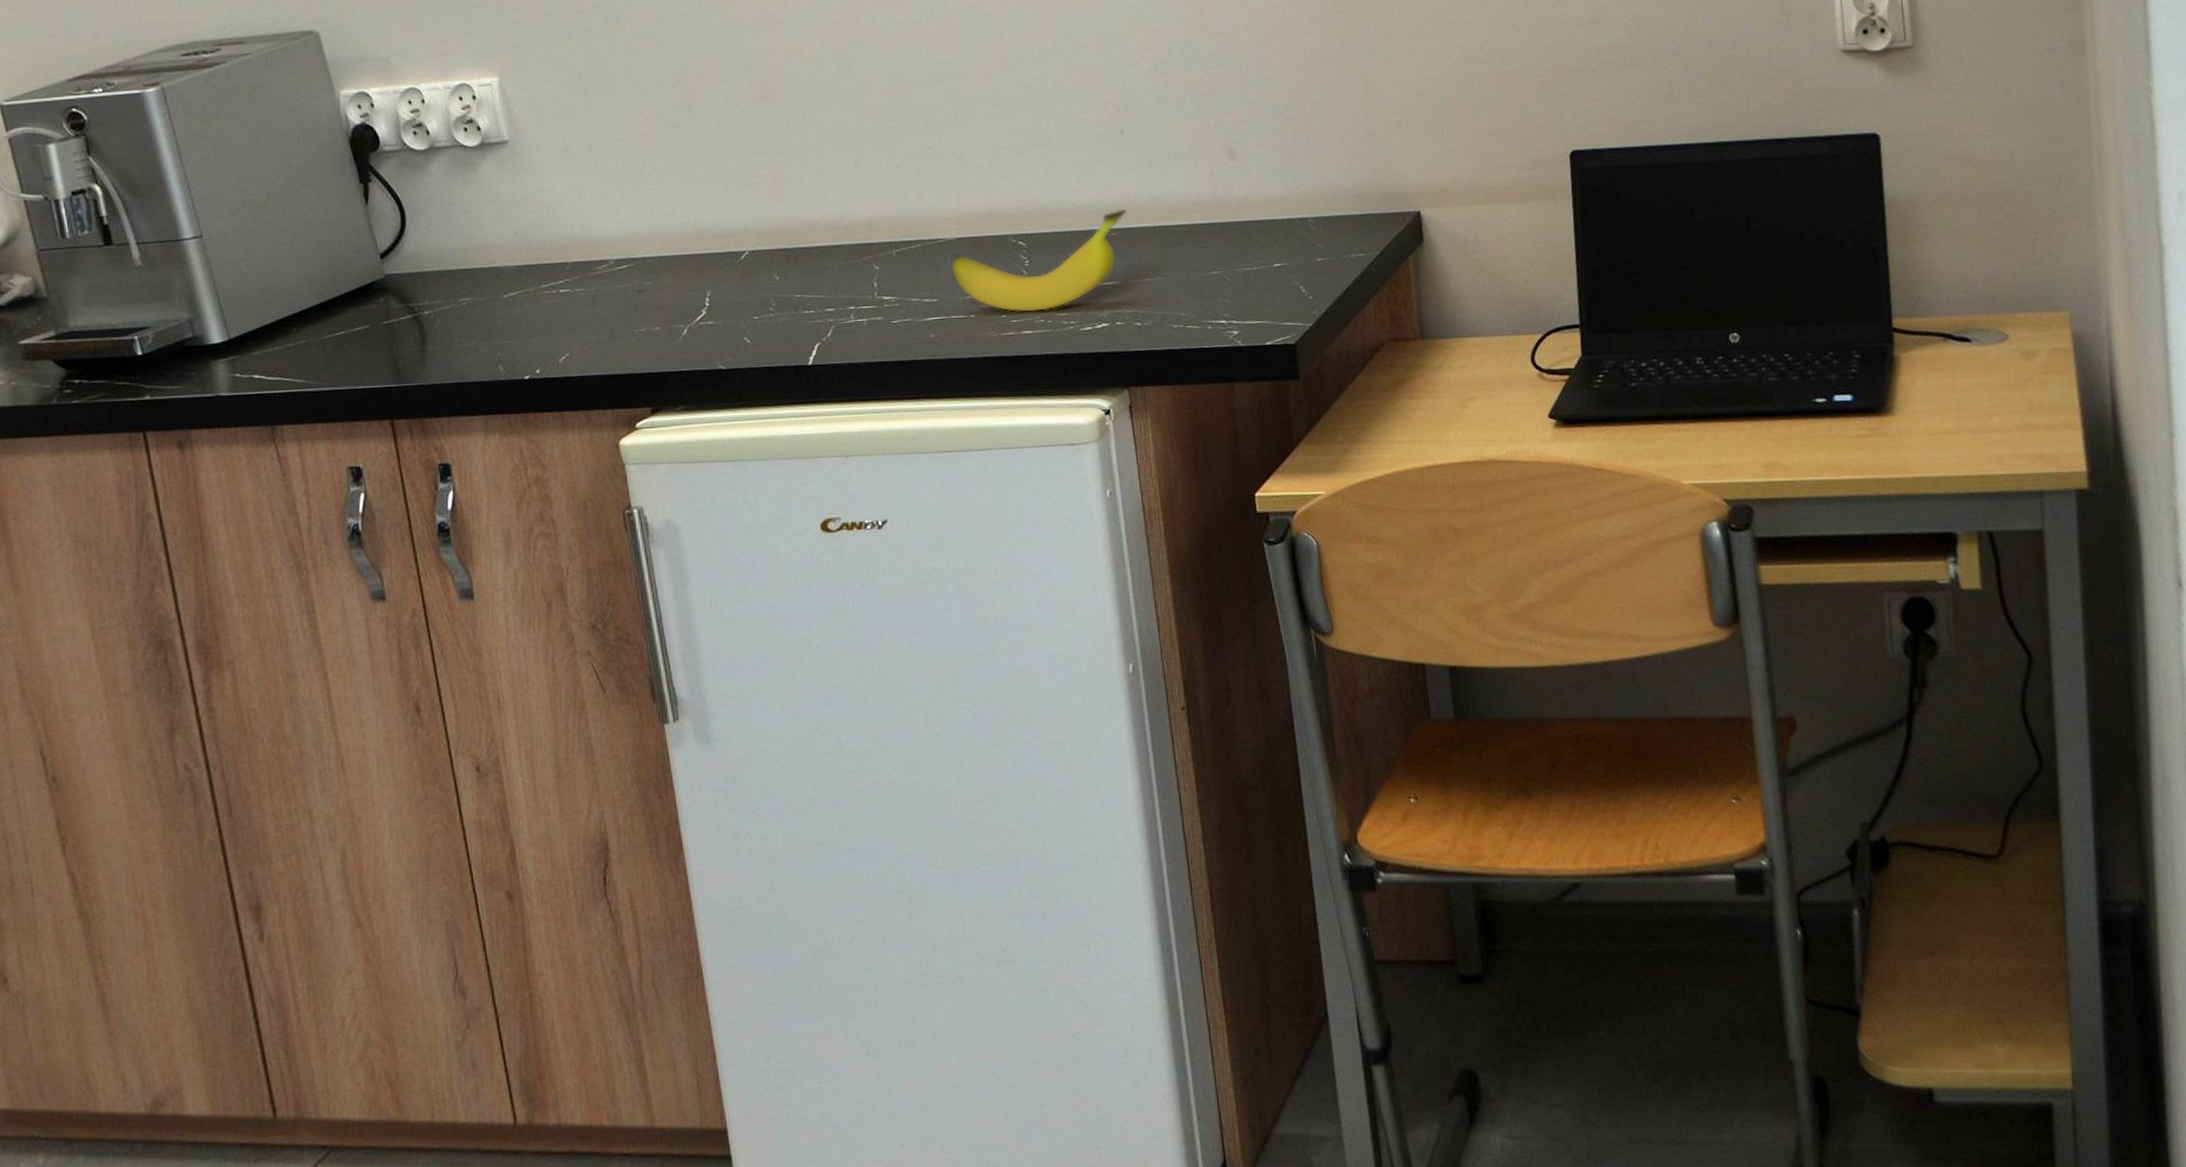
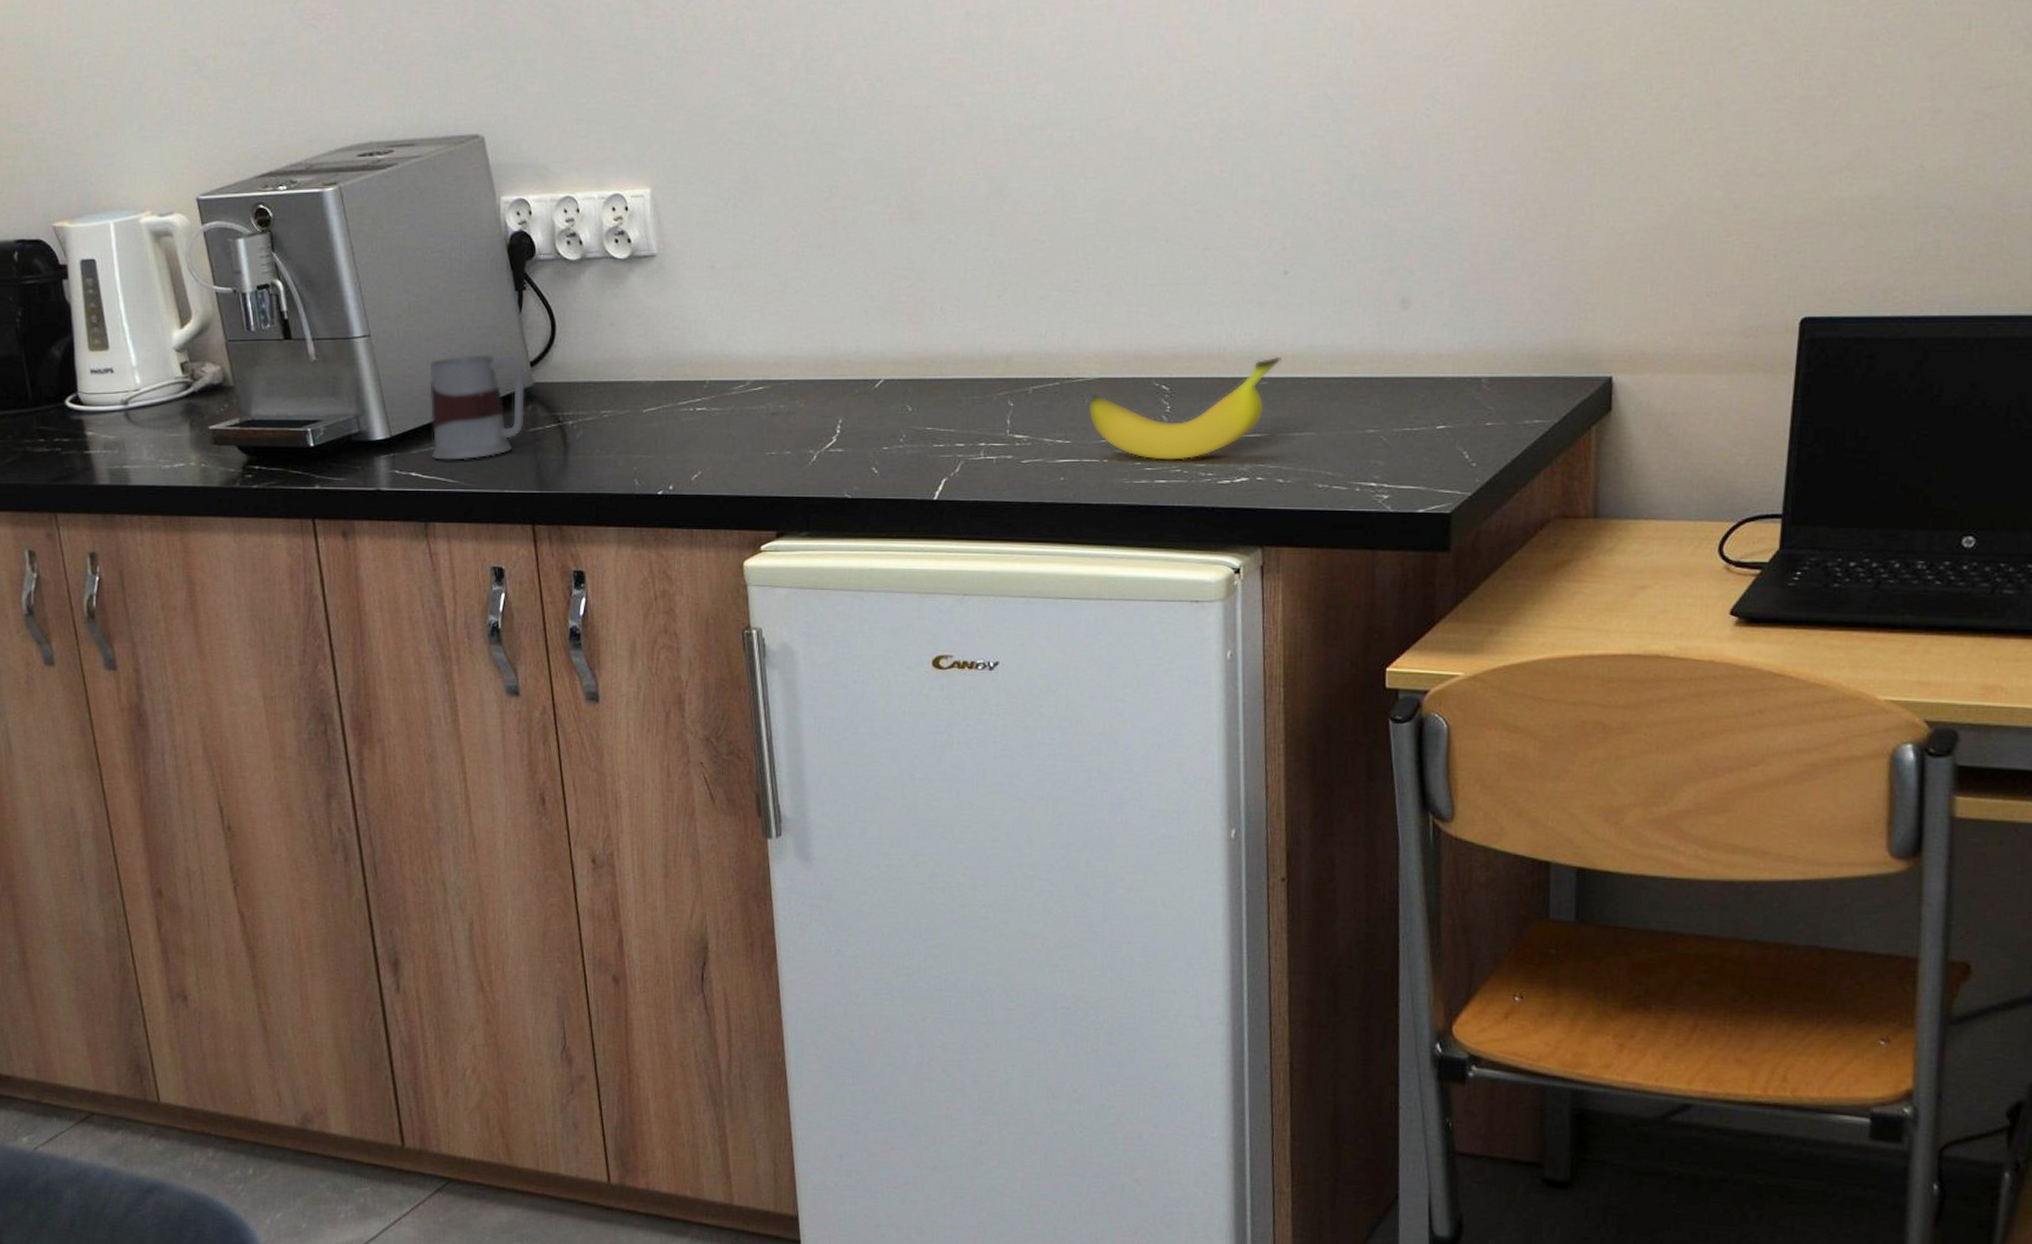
mug: none [269,248,377,361] -> present [429,354,526,460]

